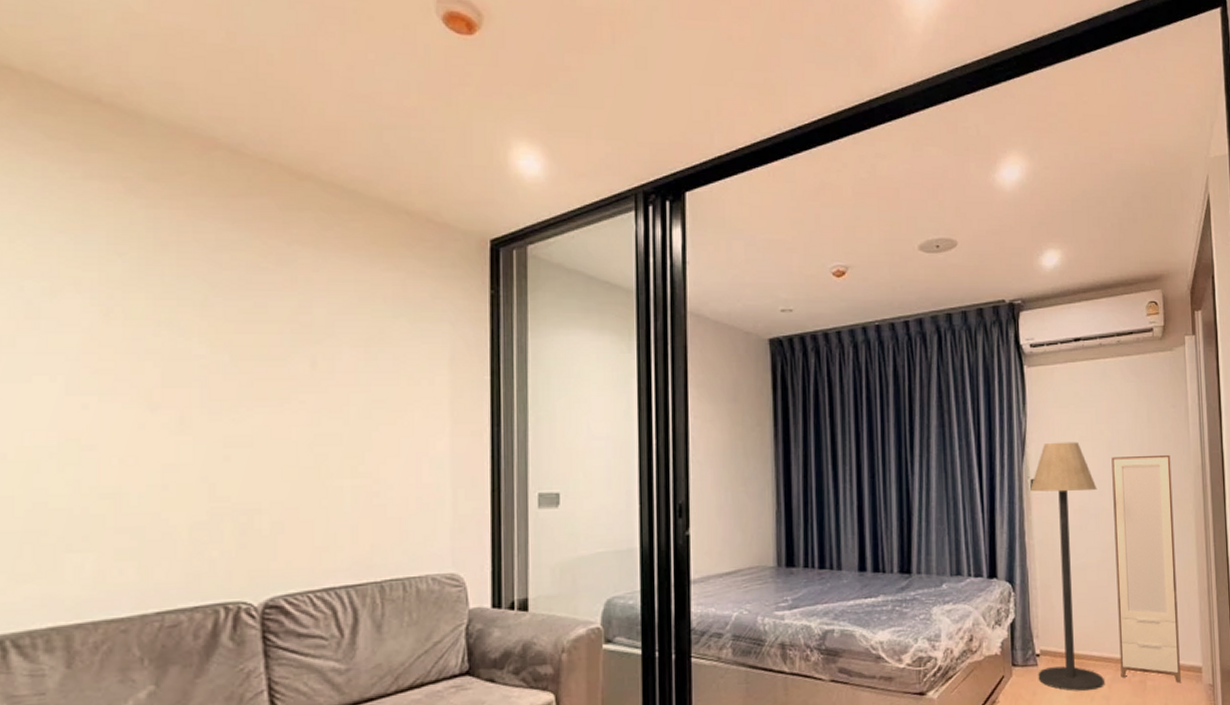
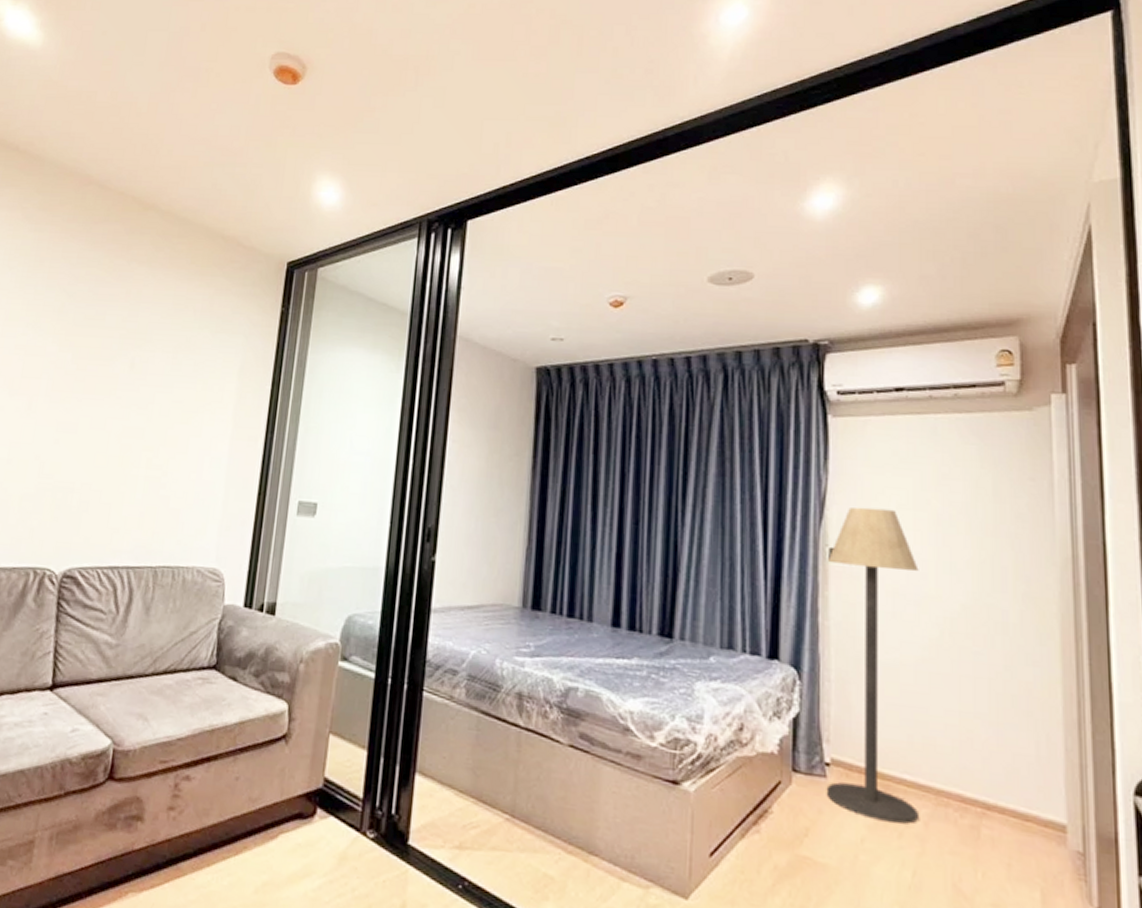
cabinet: present [1111,454,1181,684] -> none [940,533,1033,841]

